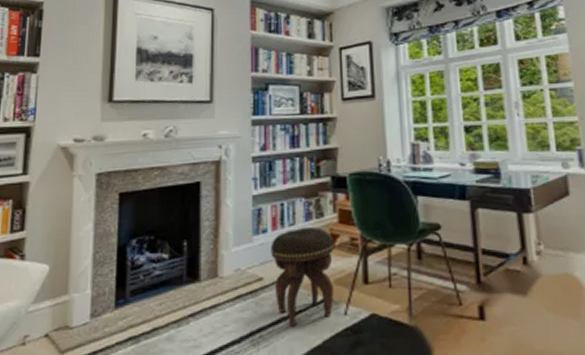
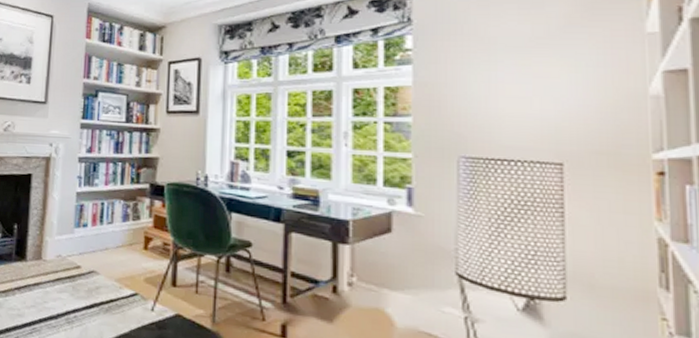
footstool: present [270,227,335,327] -> none [89,227,148,313]

